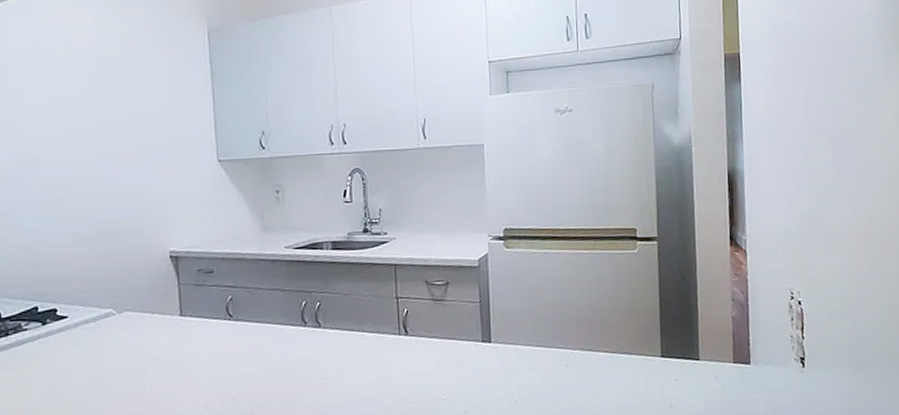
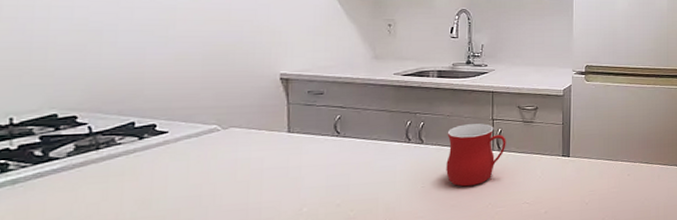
mug: none [346,303,414,379] -> present [446,123,506,187]

